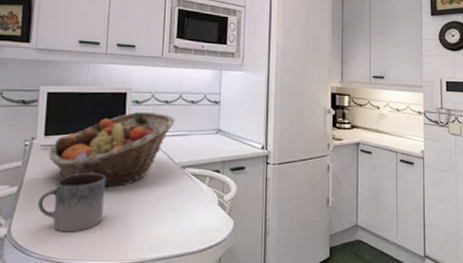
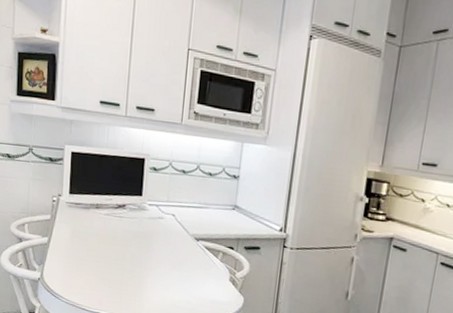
mug: present [38,173,105,233] -> none [65,233,123,285]
fruit basket: present [48,111,175,188] -> none [72,179,192,250]

